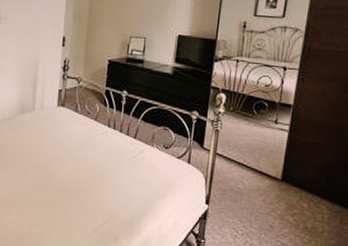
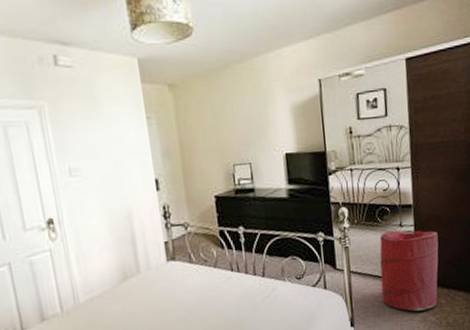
laundry hamper: none [242,125,313,209] -> present [379,231,439,312]

